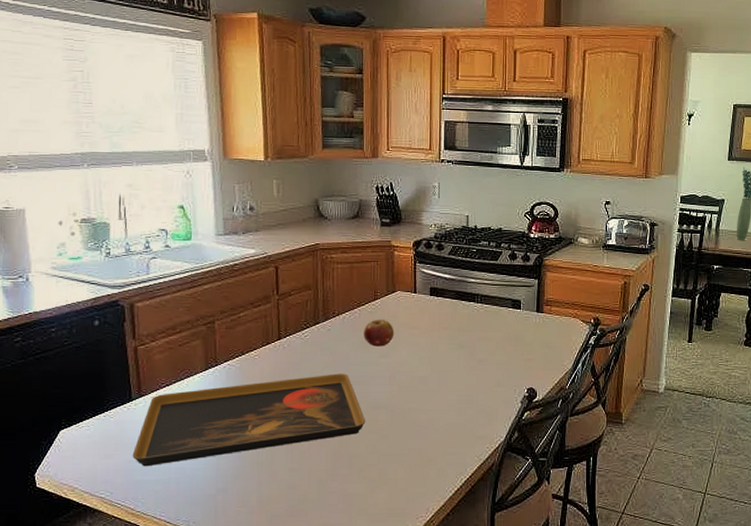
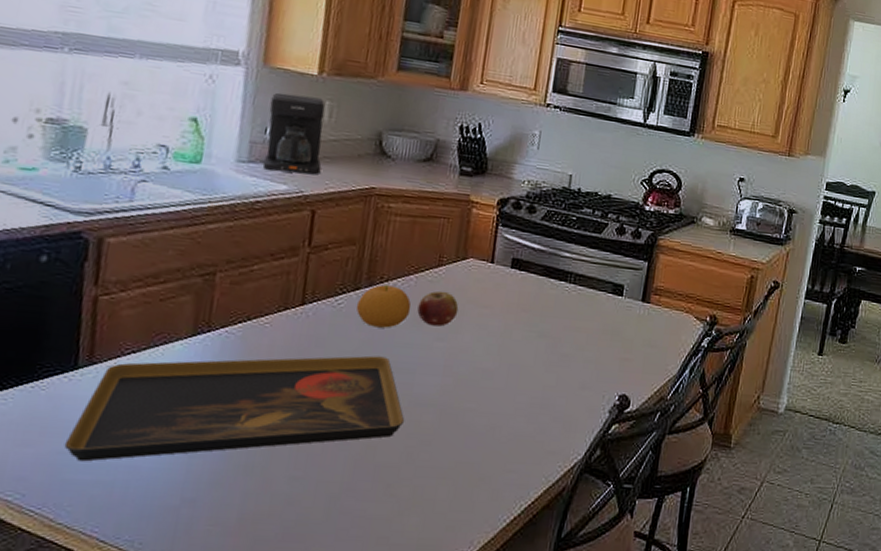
coffee maker: none [233,178,278,240] -> present [262,92,326,175]
fruit: none [318,319,359,351] -> present [356,285,412,328]

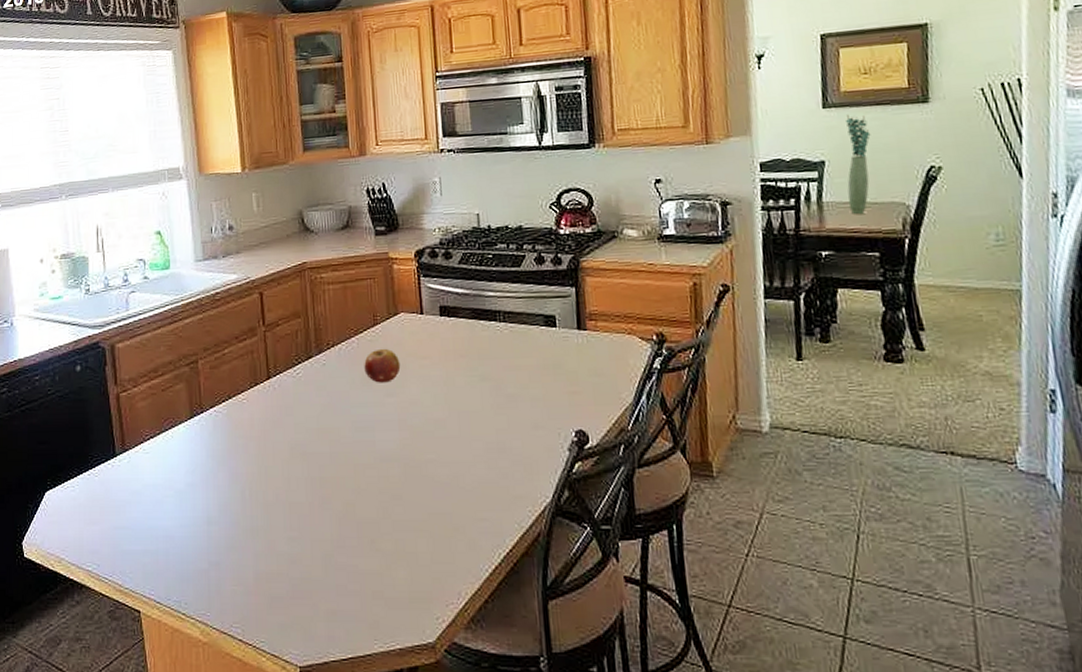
decorative tray: present [64,355,404,462] -> none [118,418,373,534]
coffee maker: present [262,92,326,175] -> none [210,192,260,265]
fruit: present [356,285,412,328] -> none [312,350,359,391]

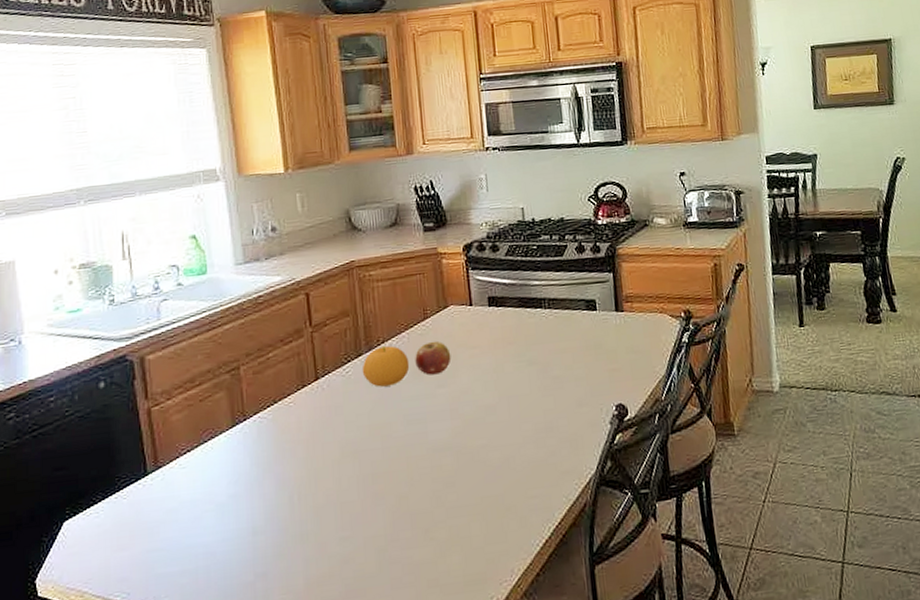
fruit: none [312,350,359,391] -> present [362,345,410,387]
vase: present [844,114,871,215] -> none [831,114,852,200]

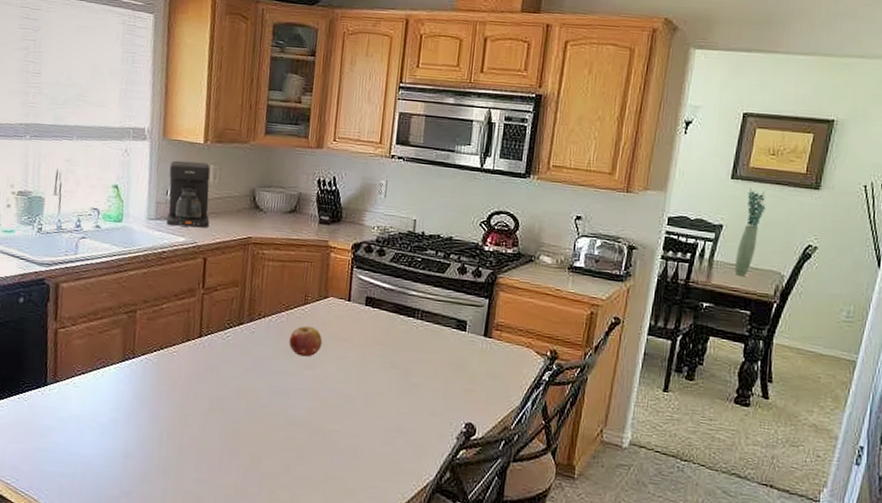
coffee maker: none [251,192,306,268] -> present [166,160,211,228]
fruit: present [362,345,410,387] -> none [240,320,284,358]
vase: none [831,114,852,200] -> present [734,188,766,277]

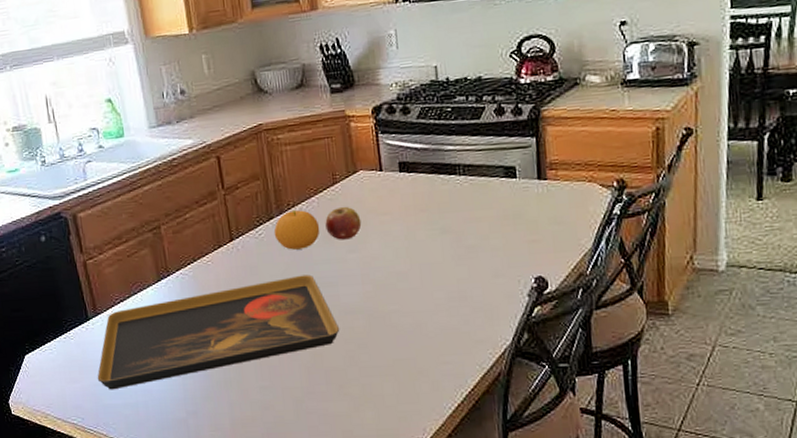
decorative tray: none [41,380,282,457] -> present [97,274,339,390]
coffee maker: present [166,160,211,228] -> none [159,54,215,131]
fruit: none [240,320,284,358] -> present [273,210,320,250]

